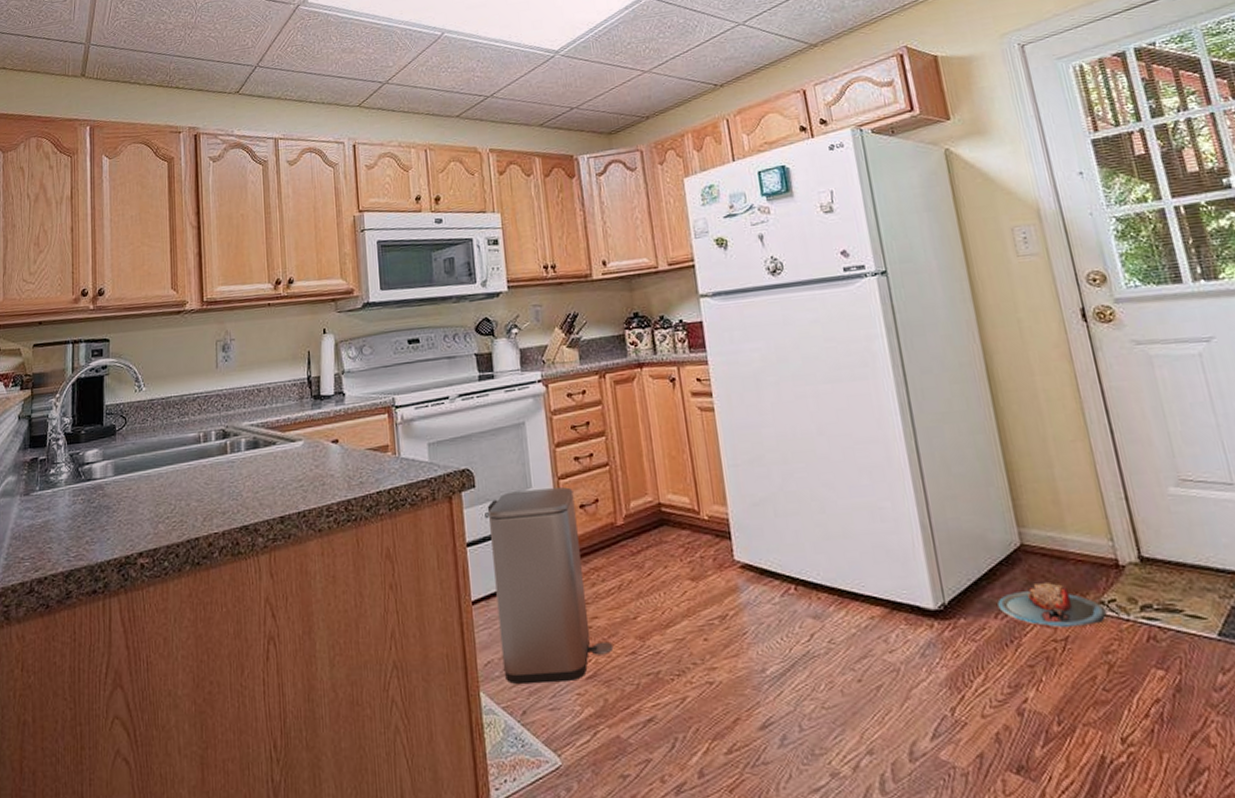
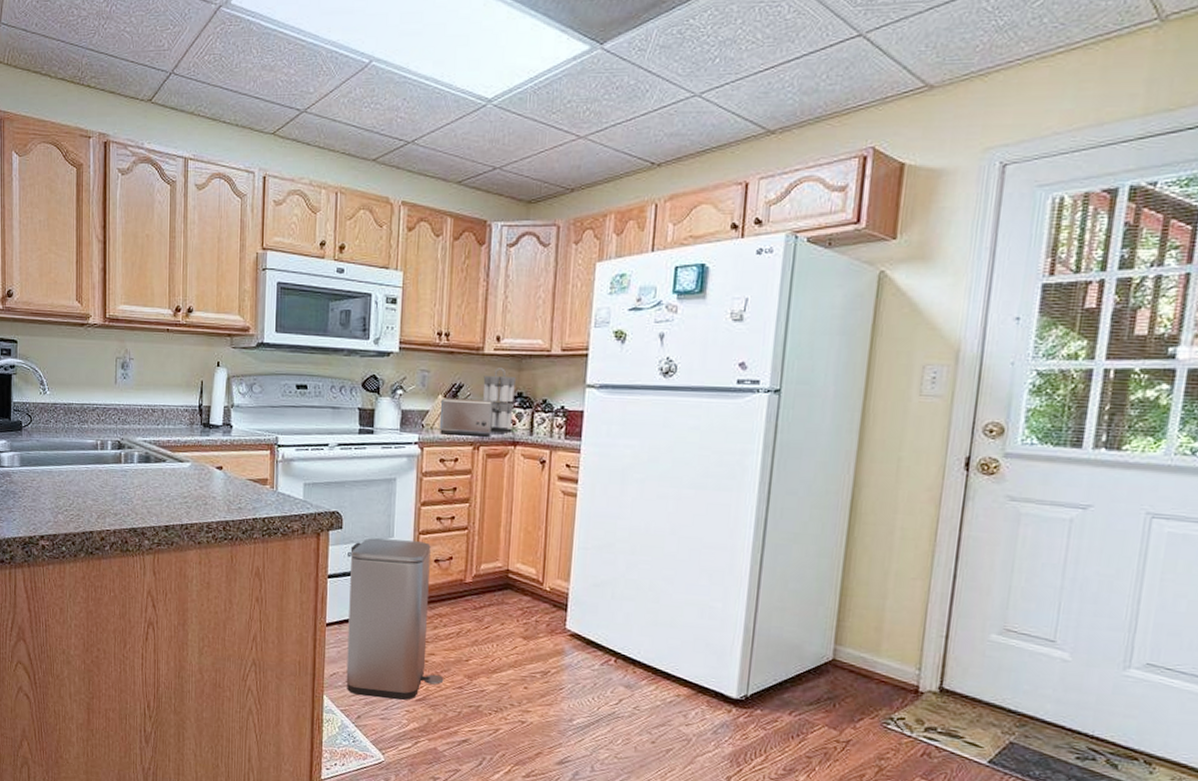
toaster: none [557,324,615,368] -> present [439,397,496,437]
spice rack: none [596,291,635,358] -> present [482,368,517,434]
pet bowl: present [997,581,1107,628] -> none [795,693,893,735]

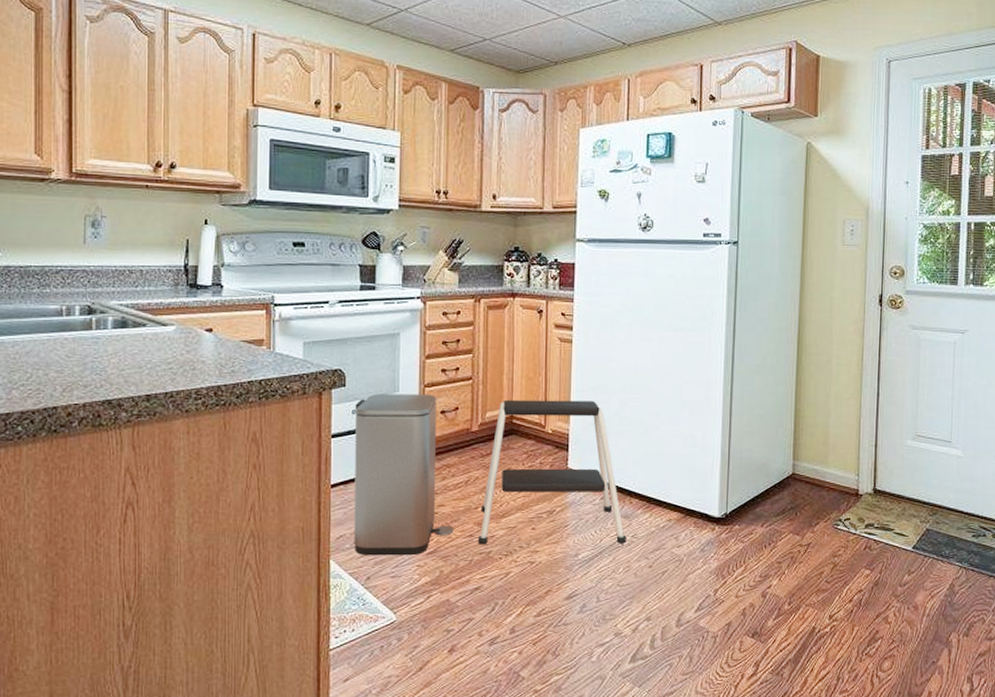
toaster: present [439,397,496,437] -> none [440,253,495,289]
step stool: none [468,552,628,715] -> present [478,399,627,545]
spice rack: present [482,368,517,434] -> none [481,224,513,286]

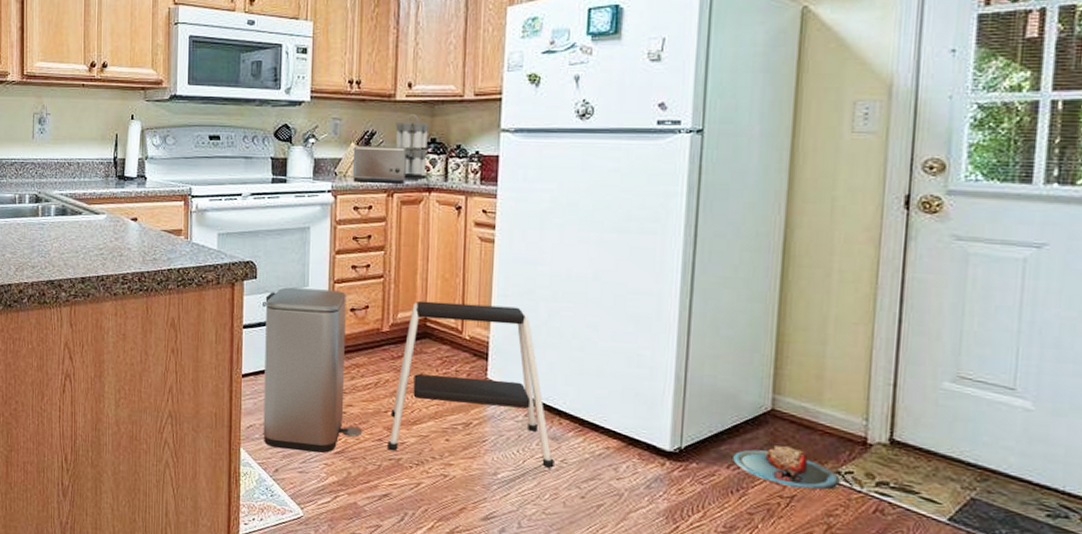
toaster: none [440,253,495,289] -> present [352,145,409,184]
spice rack: none [481,224,513,286] -> present [395,114,430,180]
pet bowl: none [766,502,841,537] -> present [733,445,840,490]

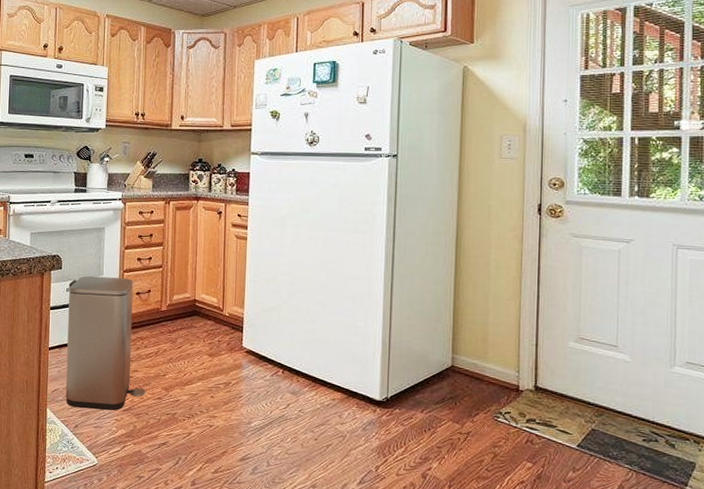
toaster: present [352,145,409,184] -> none [138,163,182,194]
step stool: present [388,300,554,468] -> none [166,285,294,417]
spice rack: present [395,114,430,180] -> none [171,140,198,191]
pet bowl: present [733,445,840,490] -> none [425,393,502,427]

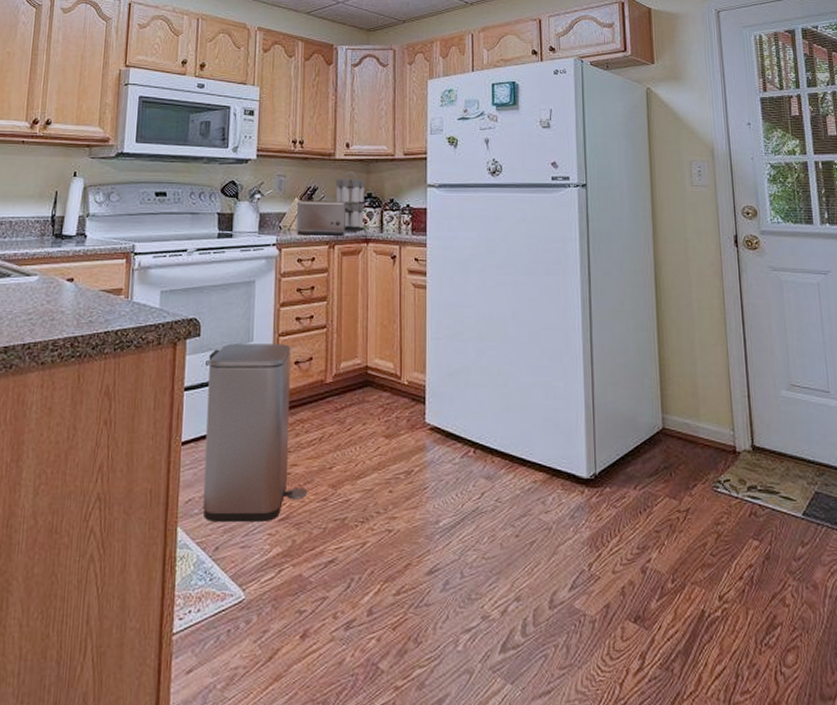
toaster: none [138,163,182,194] -> present [296,200,348,236]
spice rack: none [171,140,198,191] -> present [335,171,366,232]

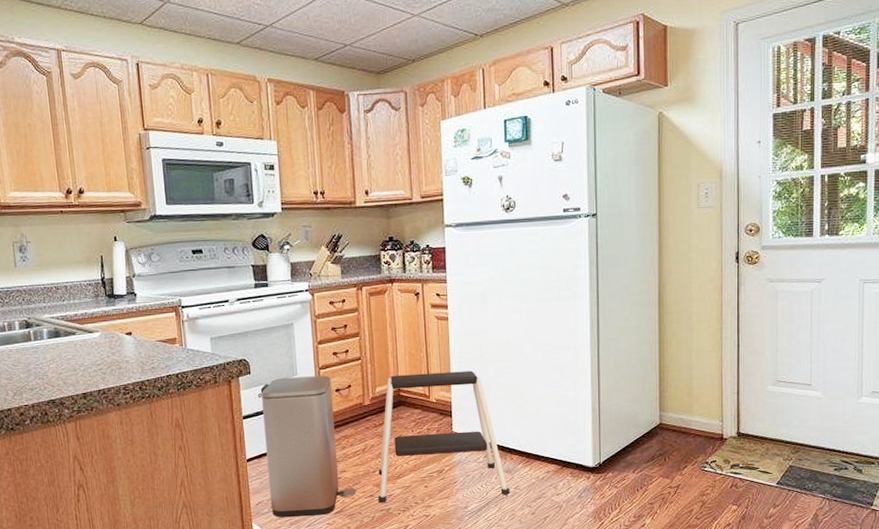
toaster: present [296,200,348,236] -> none [323,245,372,280]
step stool: none [333,349,490,510] -> present [378,370,510,503]
spice rack: present [335,171,366,232] -> none [358,217,388,274]

